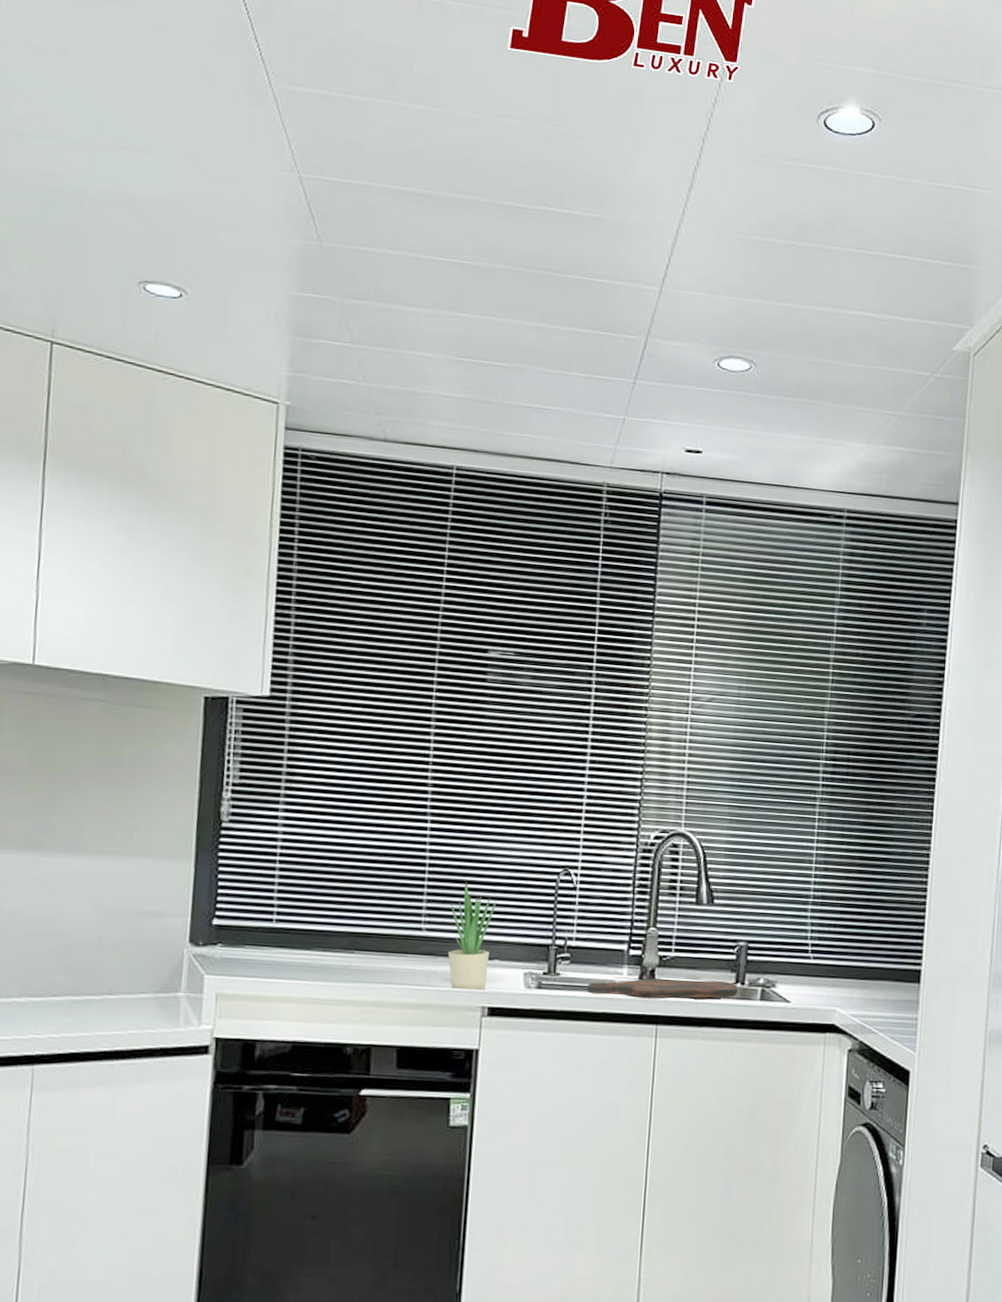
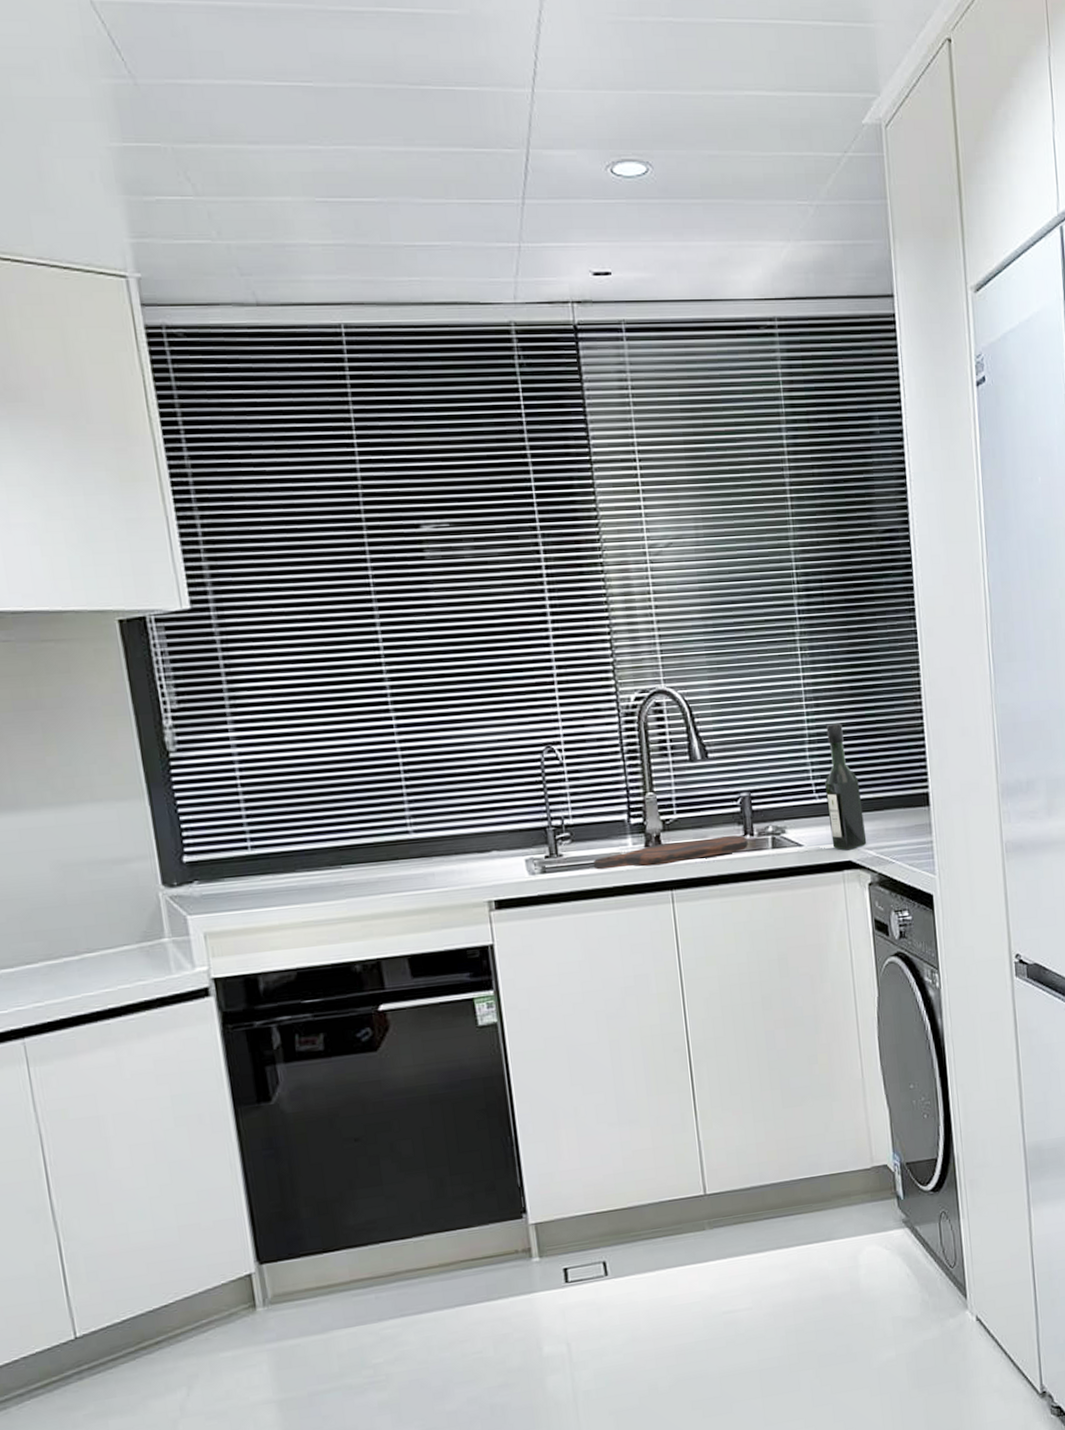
potted plant: present [448,880,497,993] -> none [434,774,488,889]
bottle: none [819,889,855,1014] -> present [824,723,867,850]

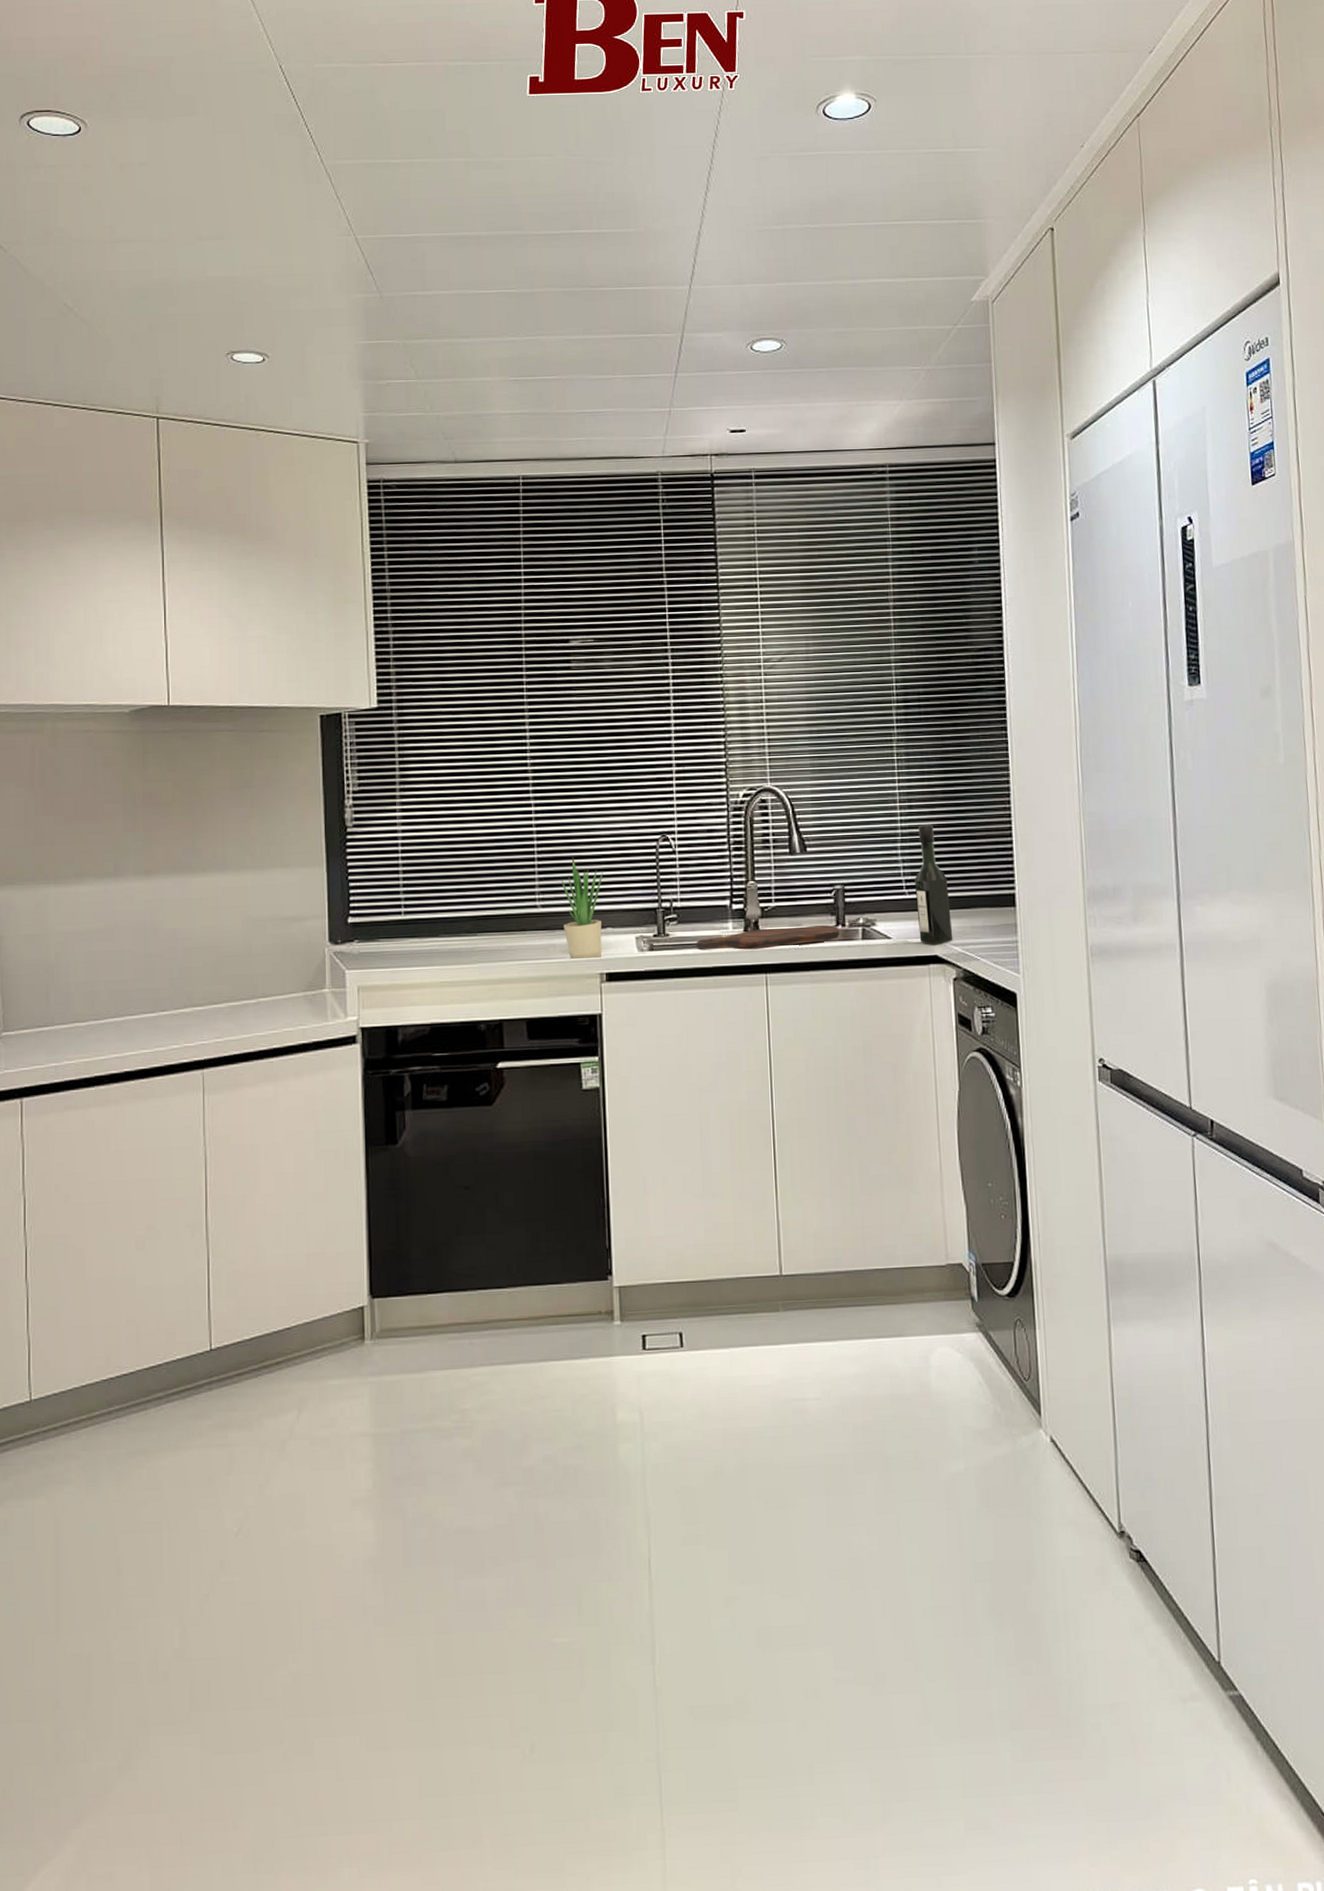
potted plant: none [434,774,488,889] -> present [561,856,603,960]

